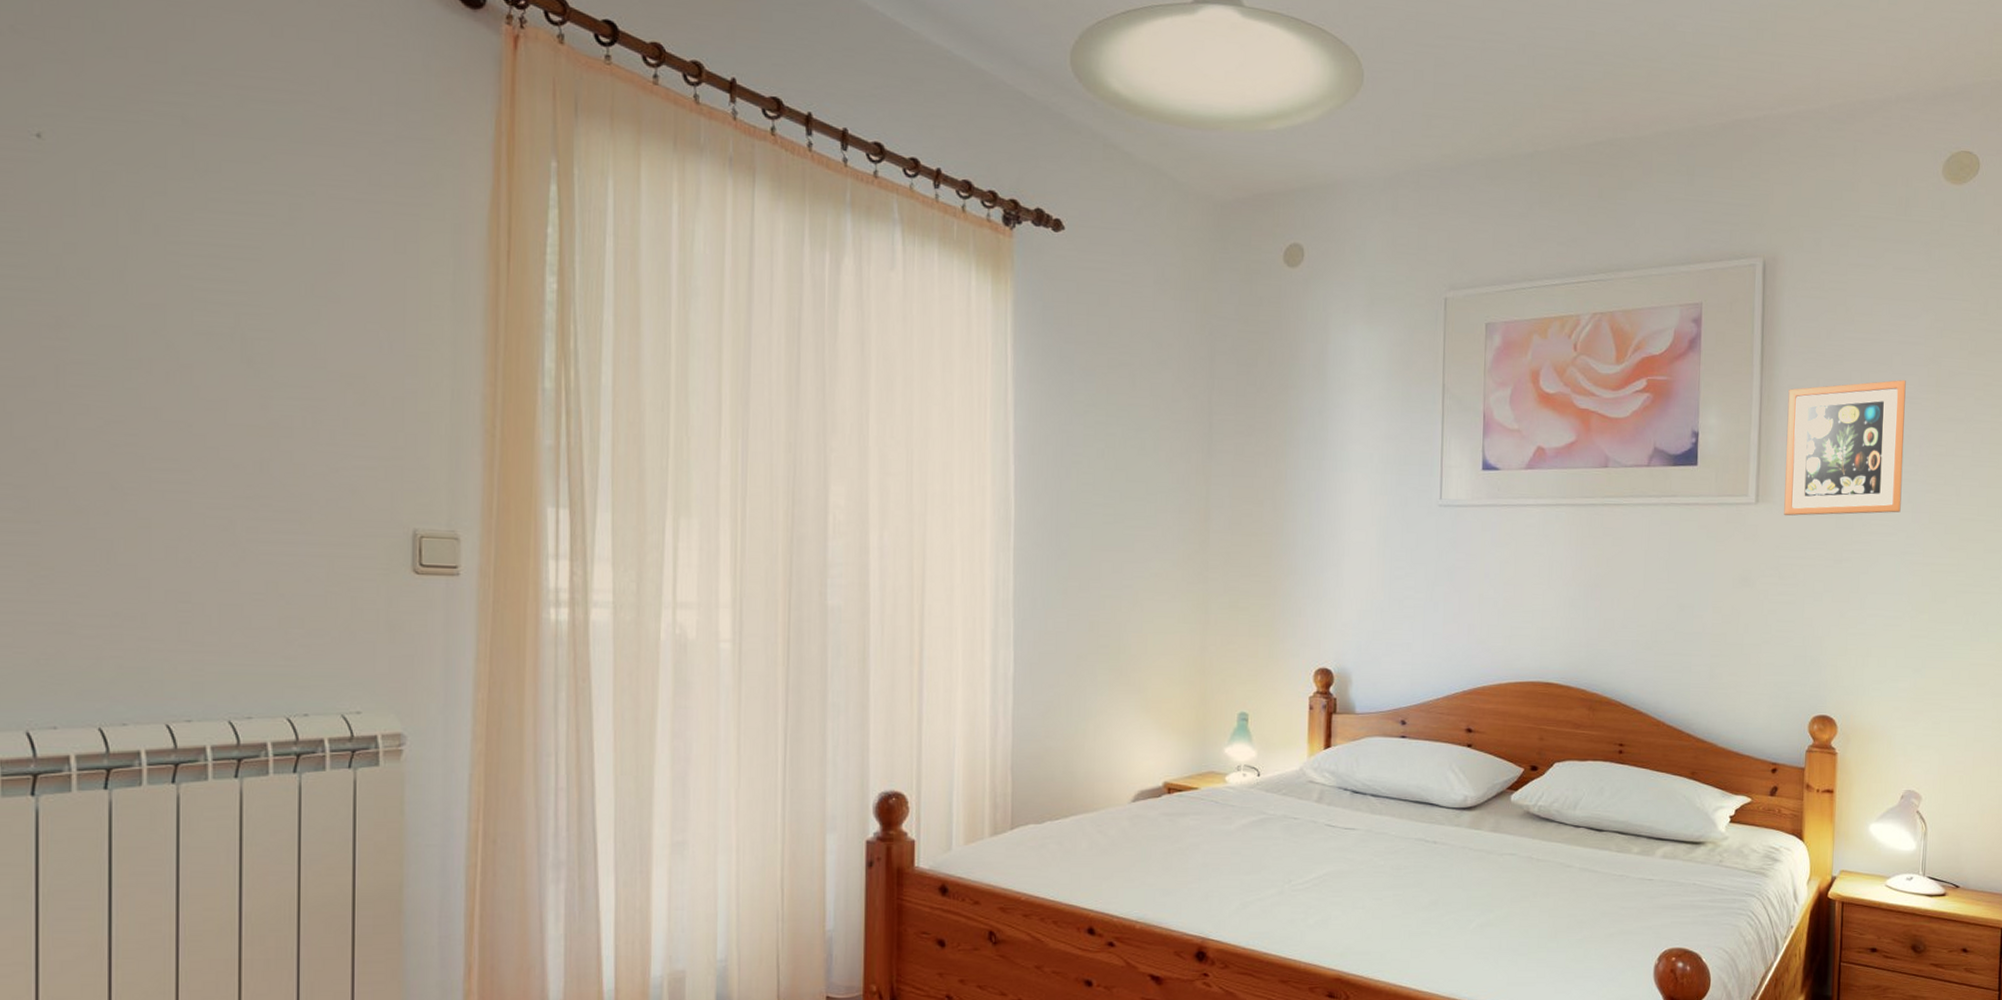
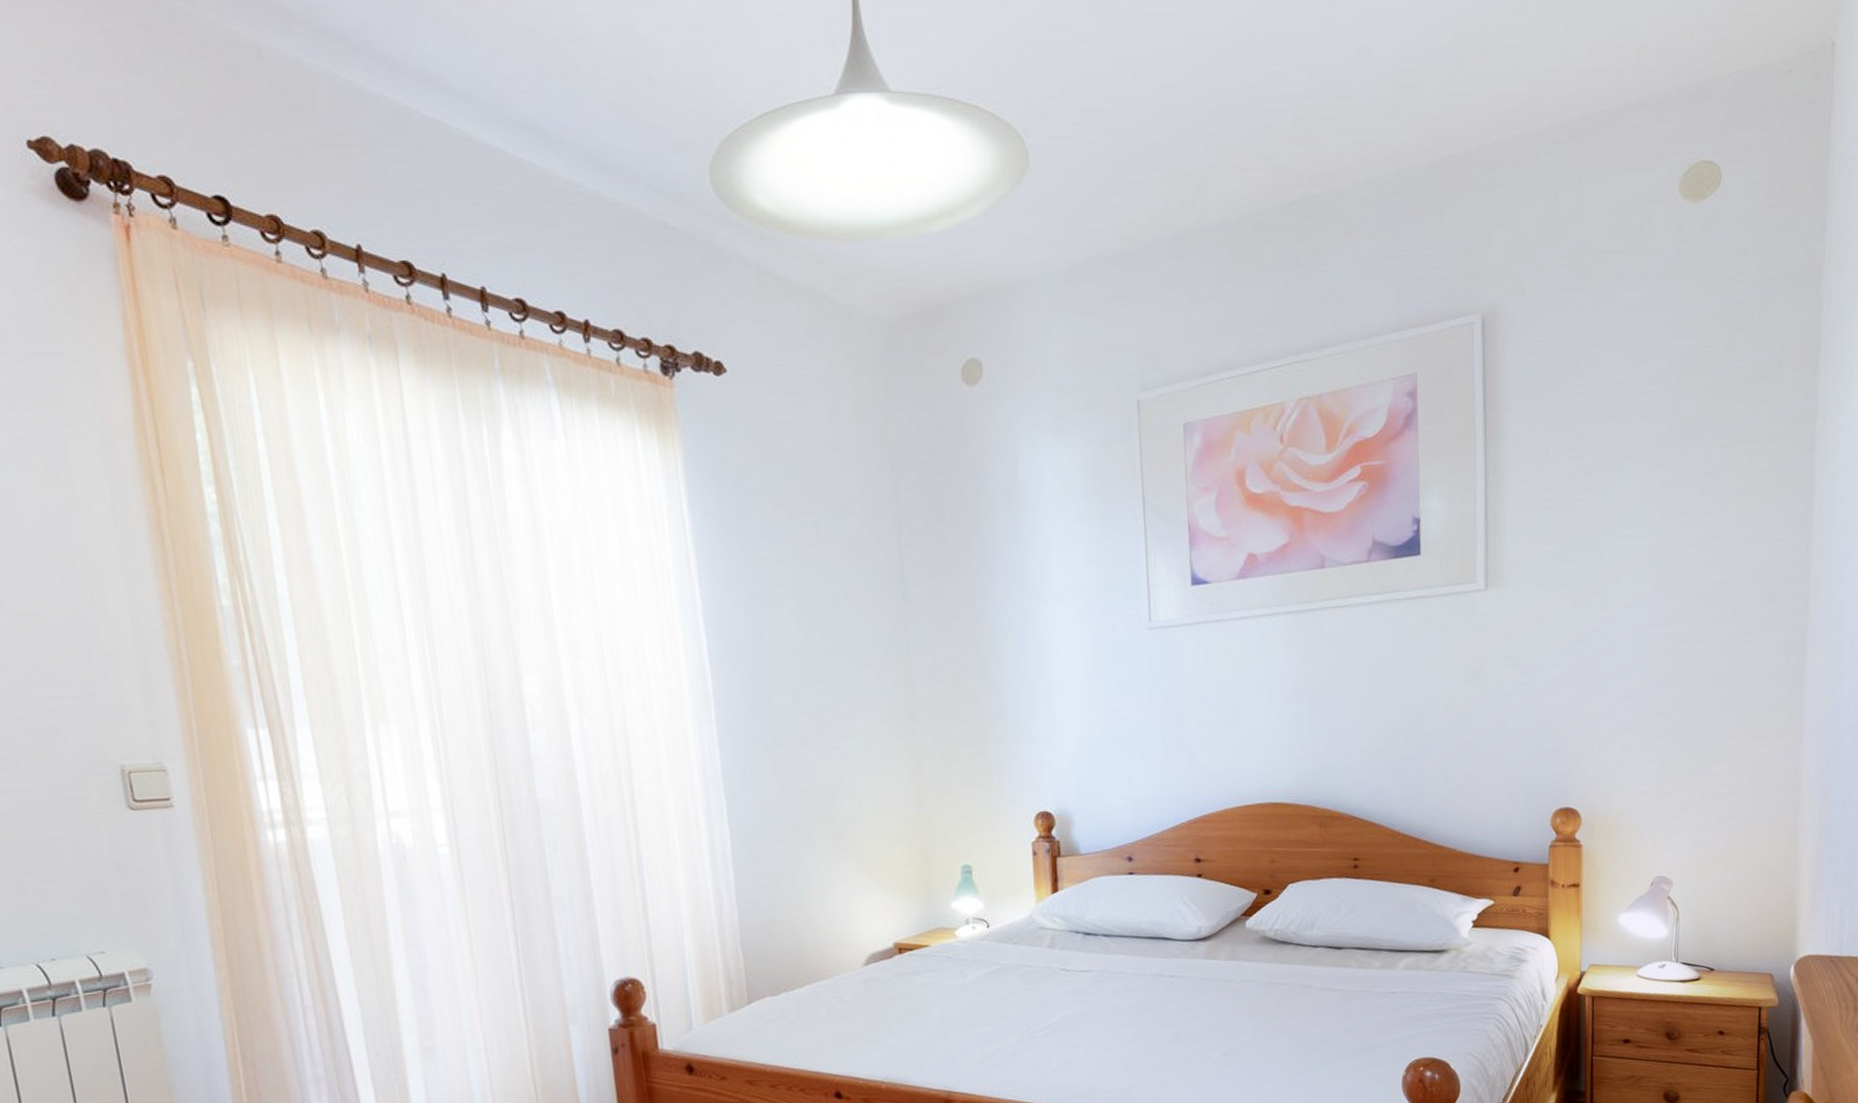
picture frame: present [1784,380,1906,516] -> none [1515,435,1644,599]

